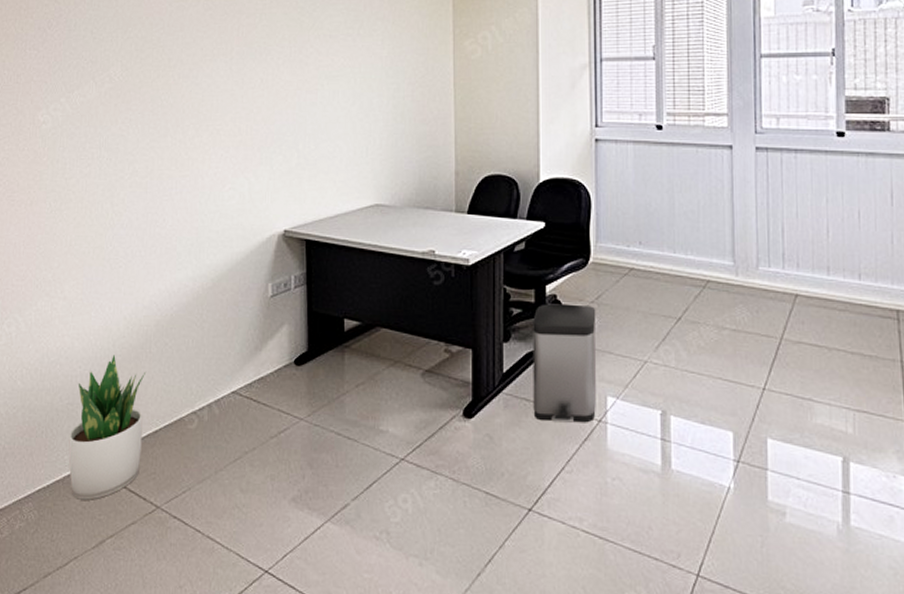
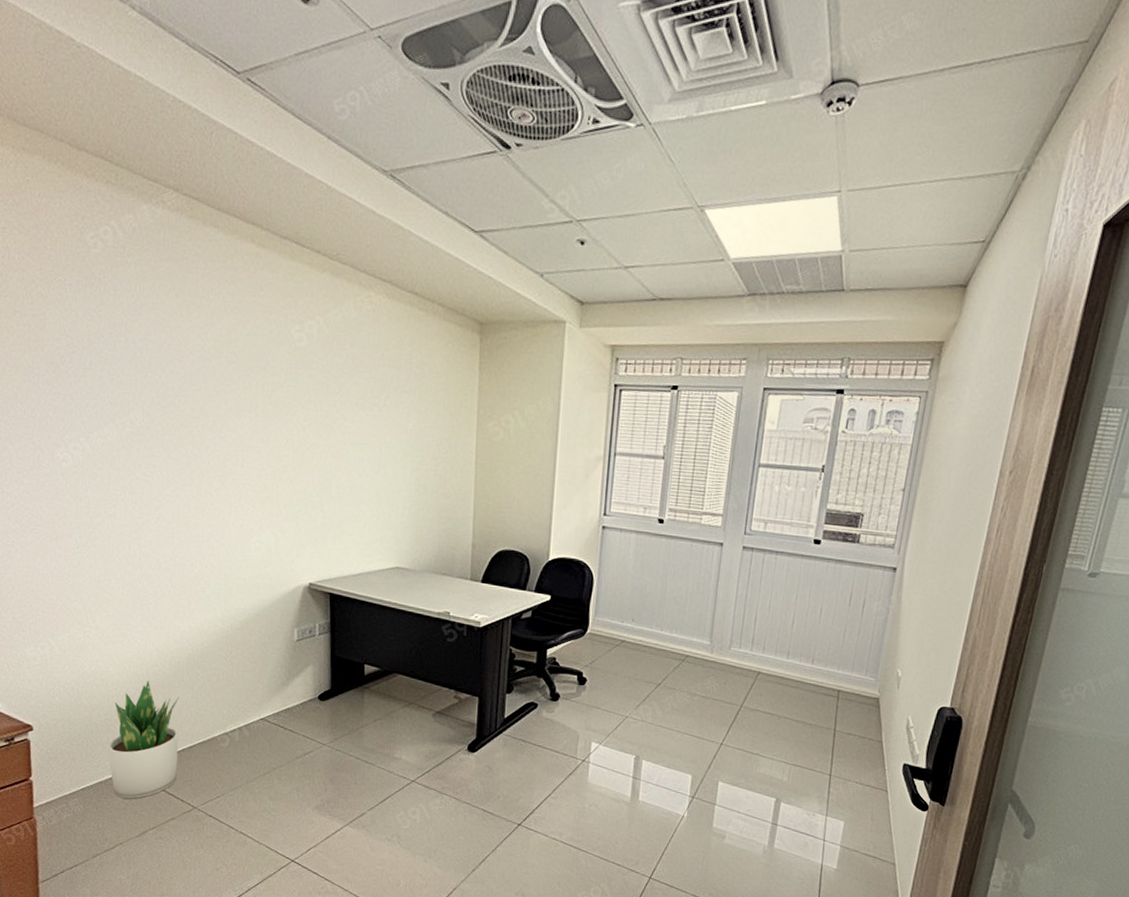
pedal bin: present [533,304,597,423] -> none [528,664,589,762]

